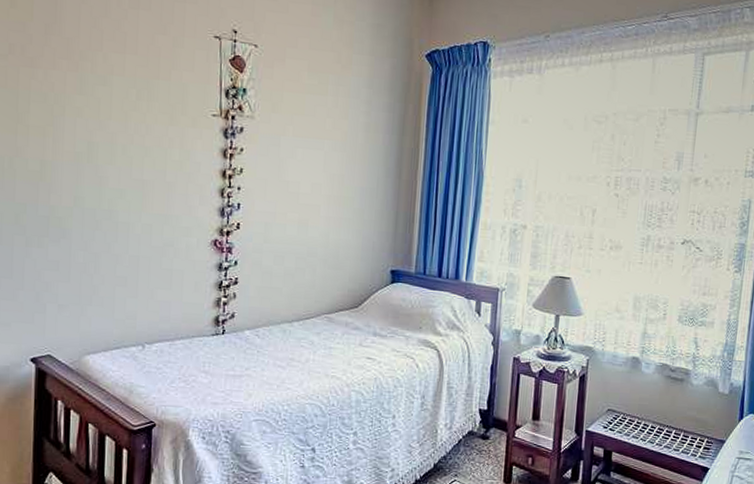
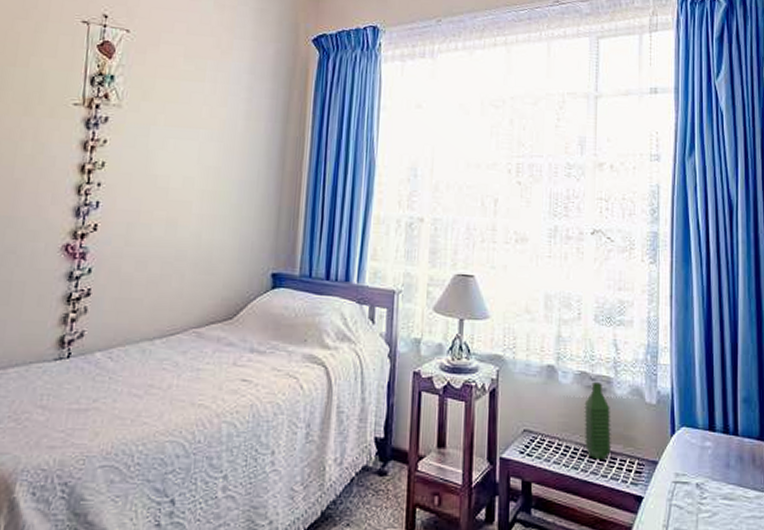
water bottle: none [661,372,687,437] -> present [584,381,611,460]

